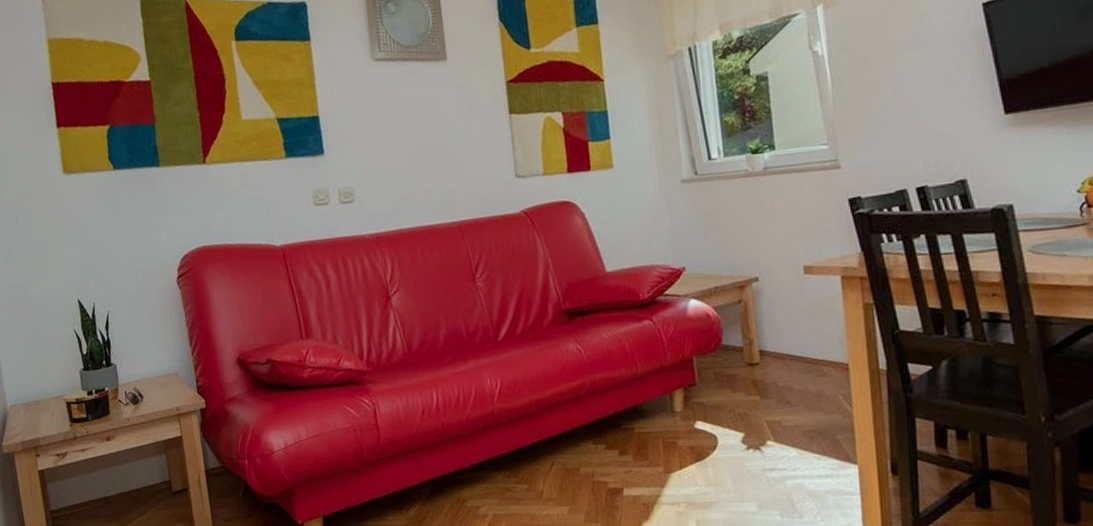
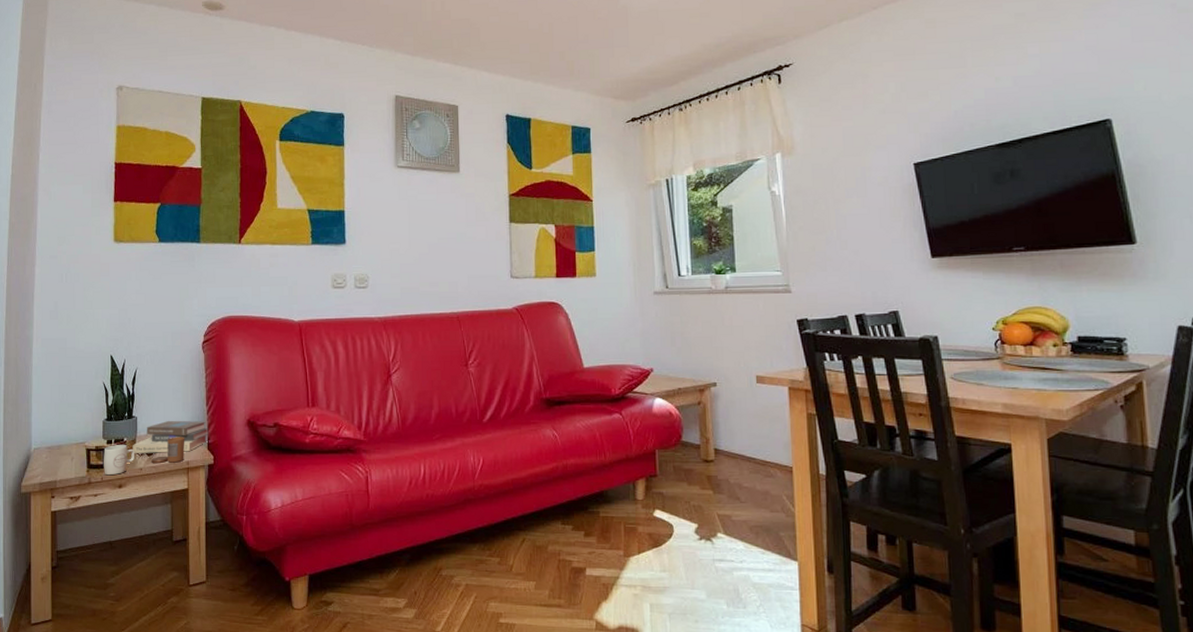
mug: none [85,395,120,429] -> present [103,445,135,476]
books: none [115,363,197,403] -> present [132,421,209,453]
candle: none [137,381,173,412] -> present [151,437,185,463]

